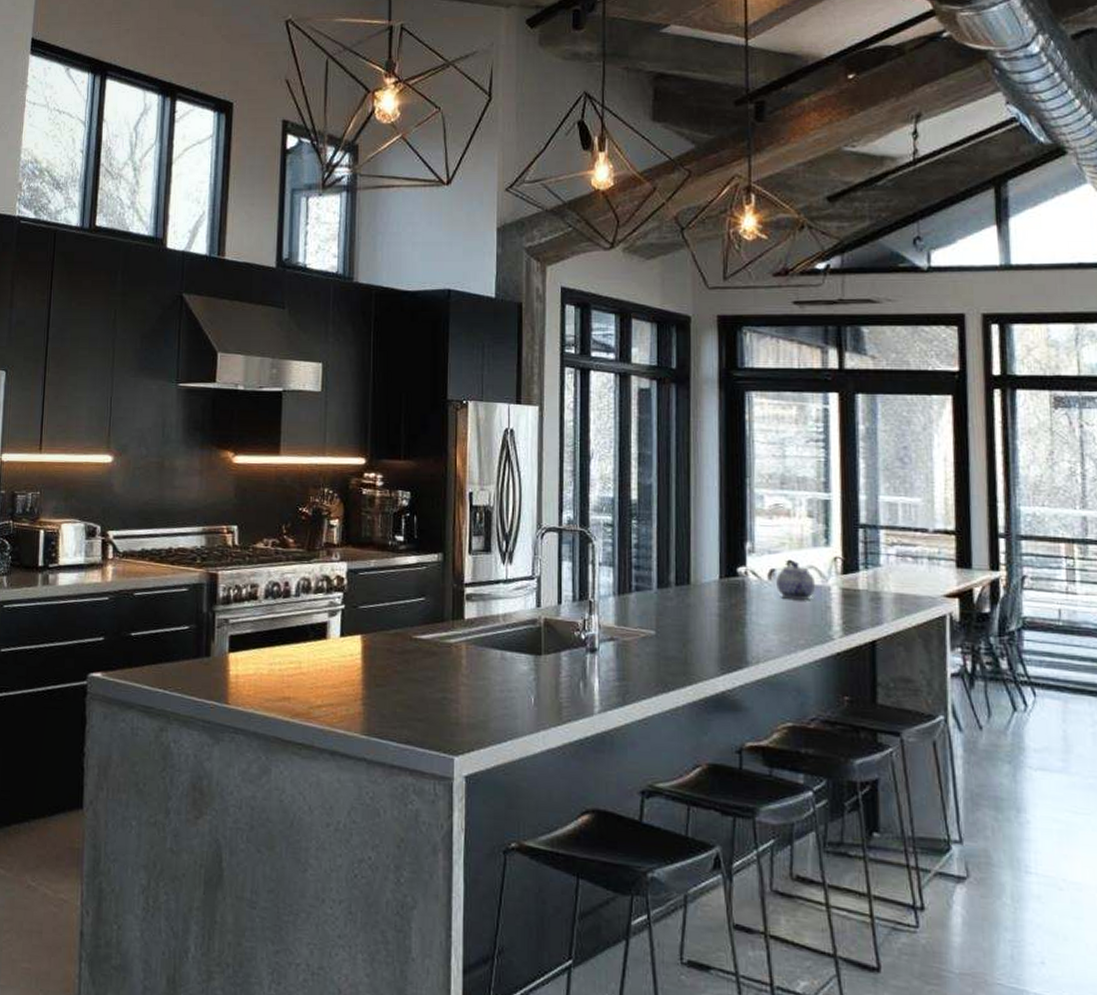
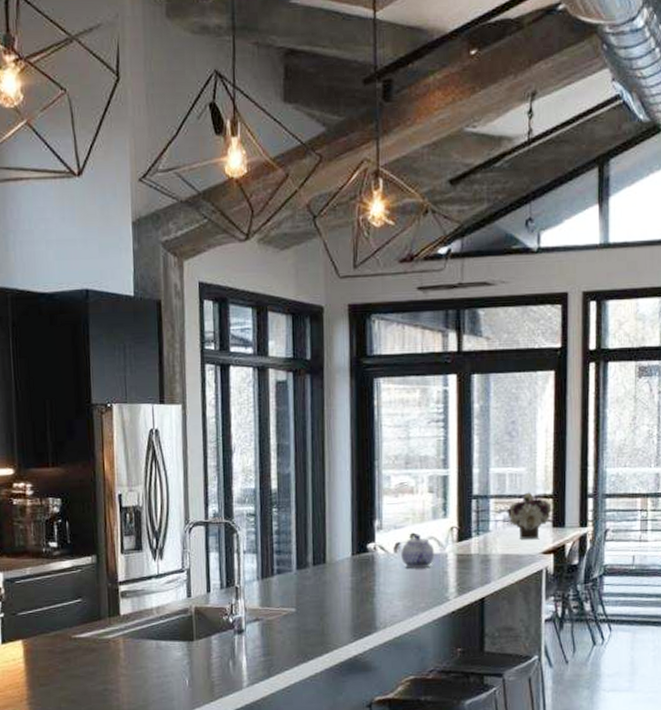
flower arrangement: none [900,525,955,579] -> present [507,492,552,539]

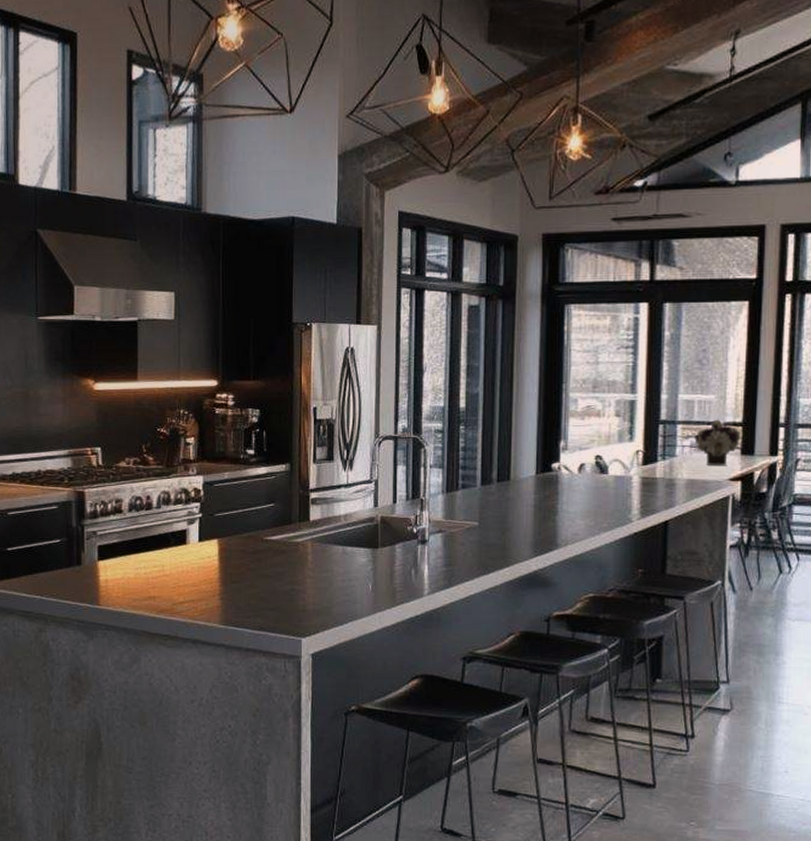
teapot: present [401,534,435,569] -> none [585,456,619,490]

